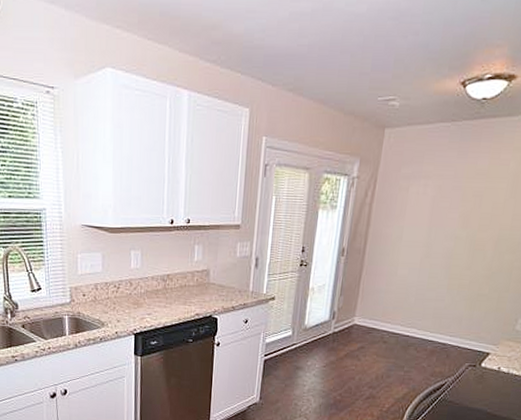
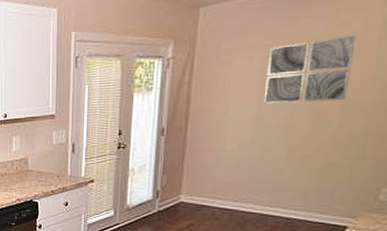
wall art: none [432,174,512,236] -> present [263,35,357,104]

